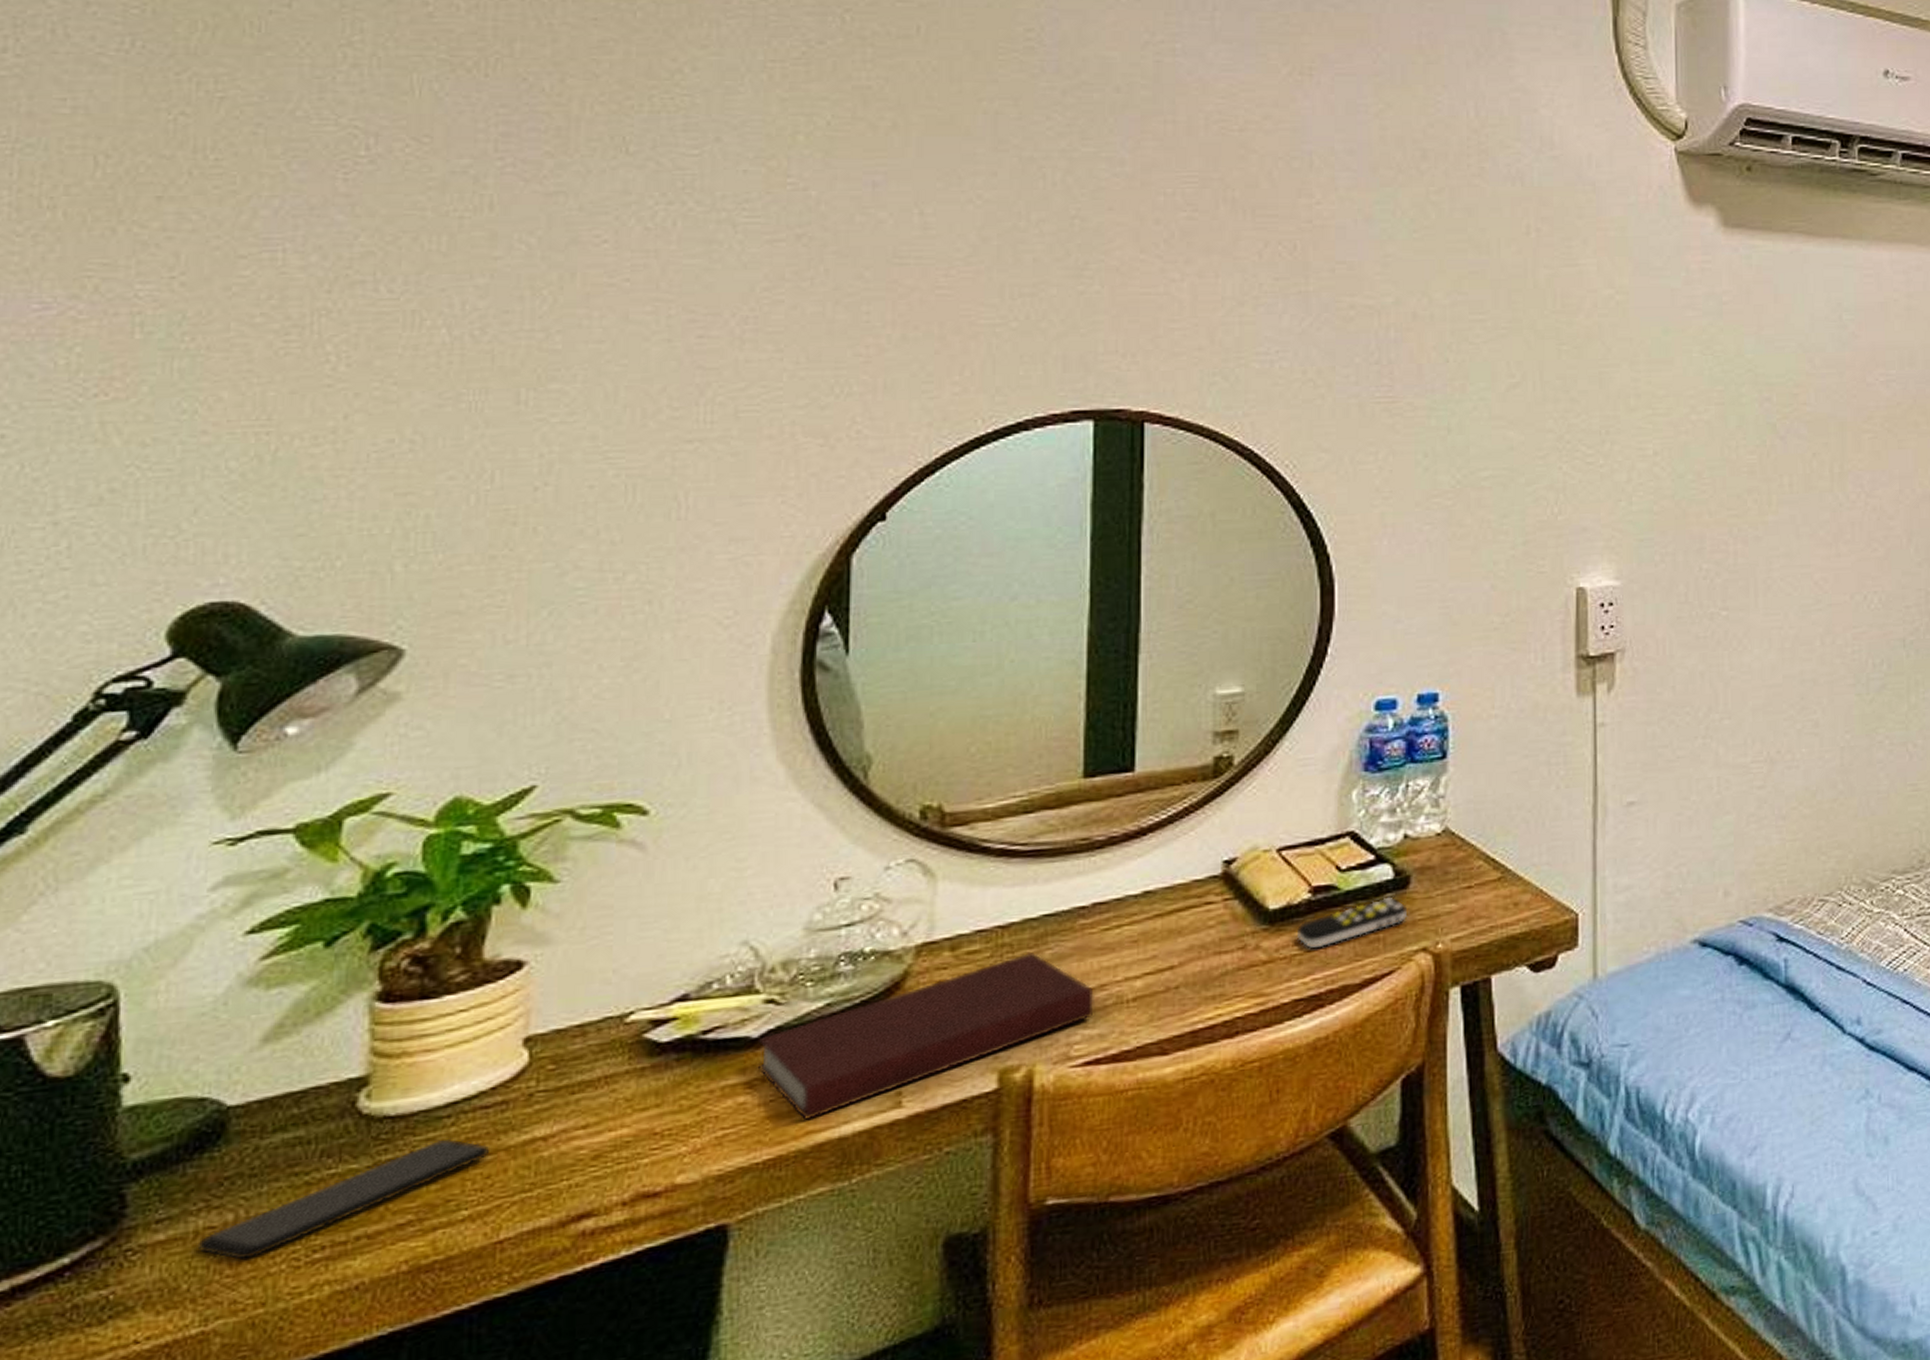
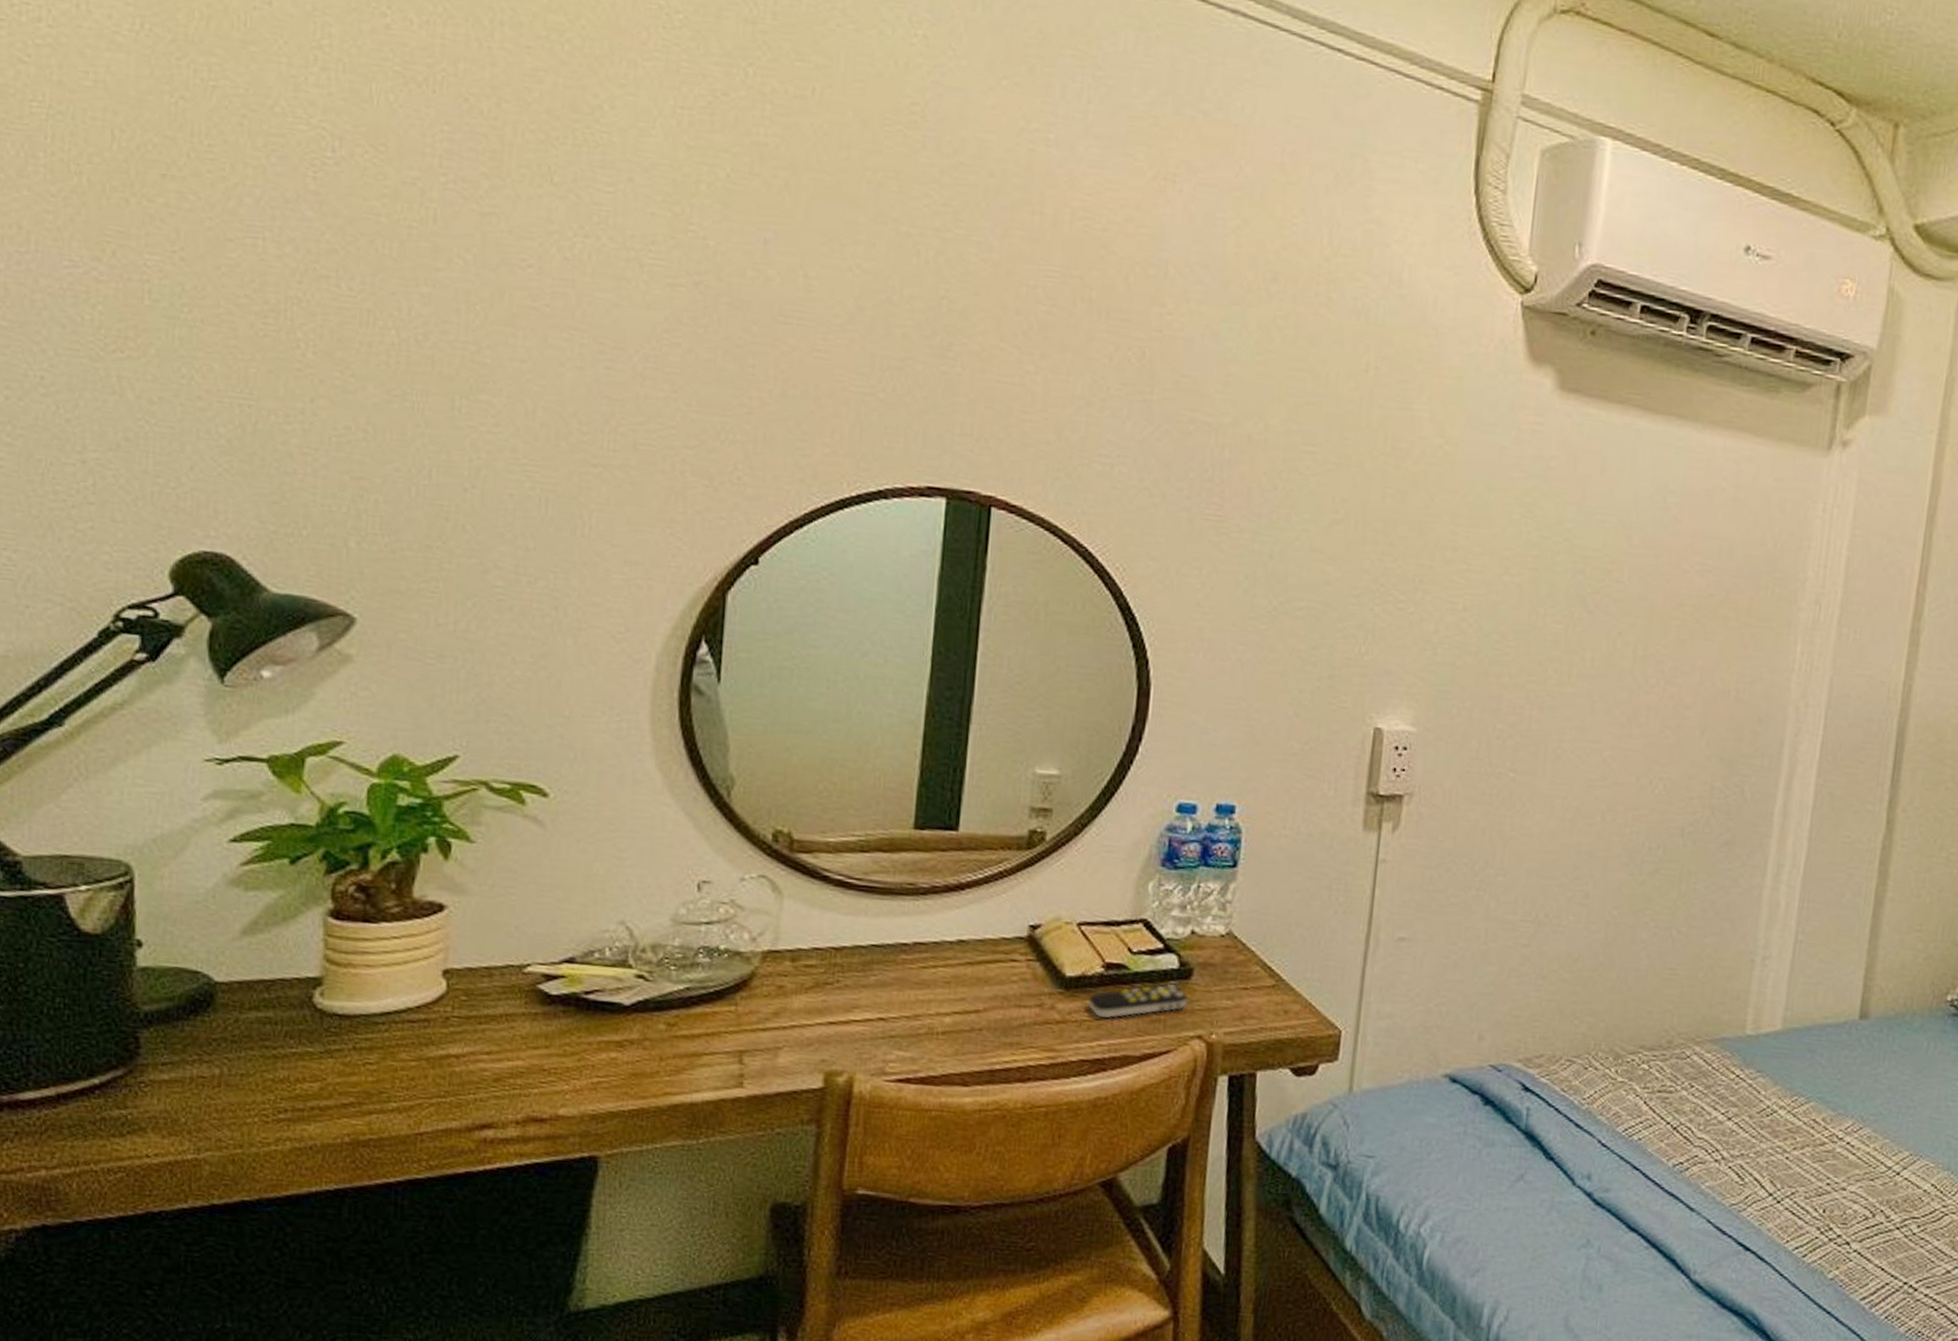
smartphone: present [197,1138,491,1260] -> none [192,1041,415,1108]
notebook: present [757,951,1094,1121] -> none [627,974,910,1084]

